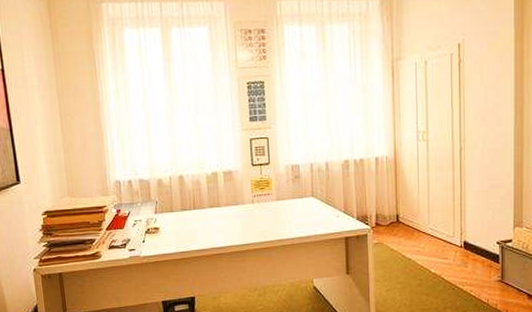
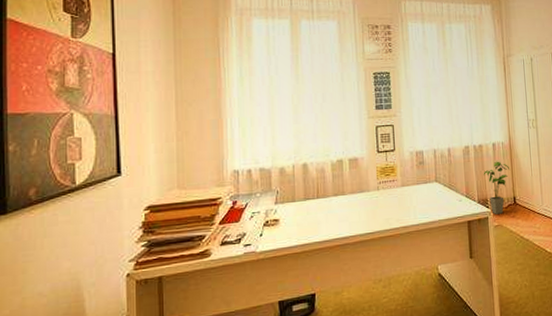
house plant: none [363,176,394,232] -> present [483,161,511,214]

